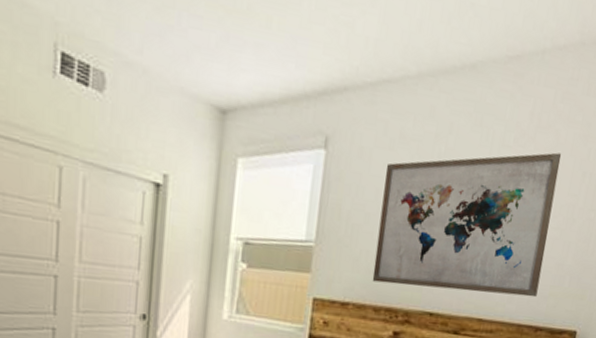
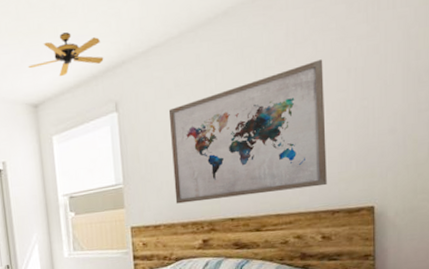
ceiling fan: none [223,26,323,83] -> present [28,32,104,76]

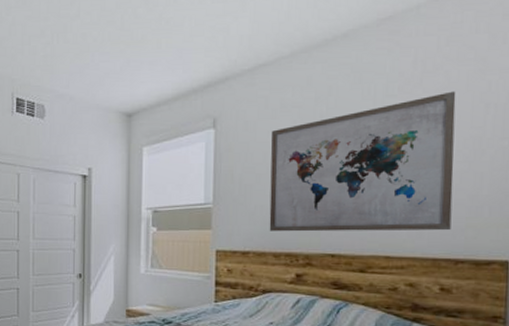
ceiling fan: present [28,32,104,76] -> none [126,45,206,87]

